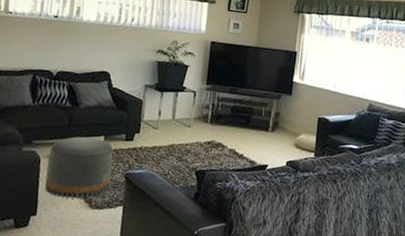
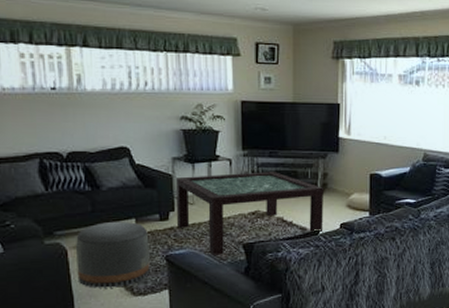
coffee table: none [140,103,275,179] -> present [176,172,323,255]

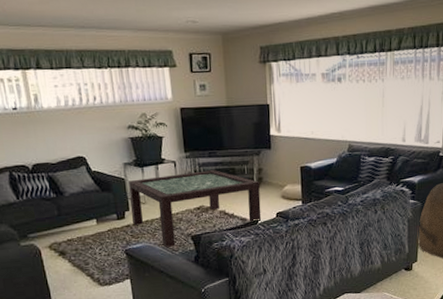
pouf: present [76,221,150,288] -> none [47,222,113,282]

